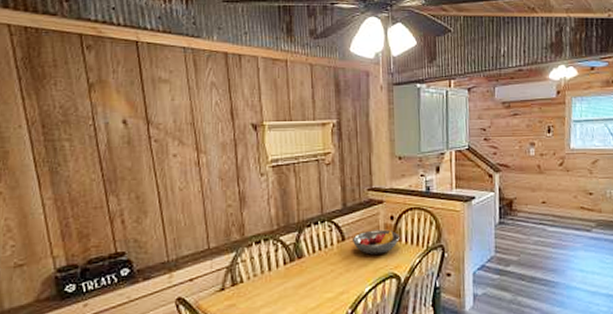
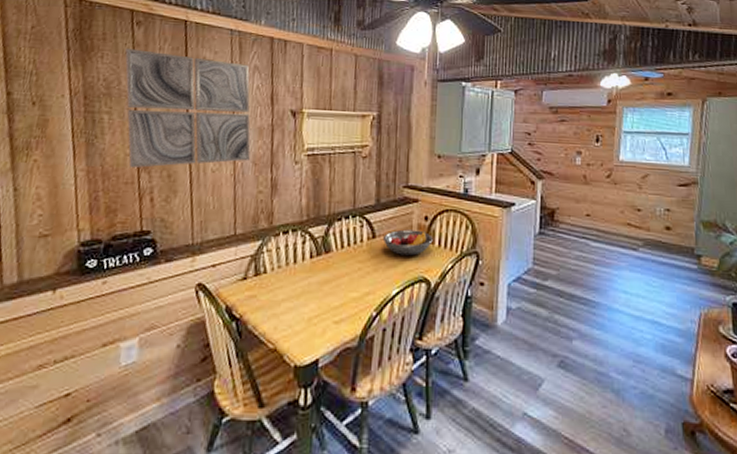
wall art: none [78,74,216,193] -> present [125,49,251,168]

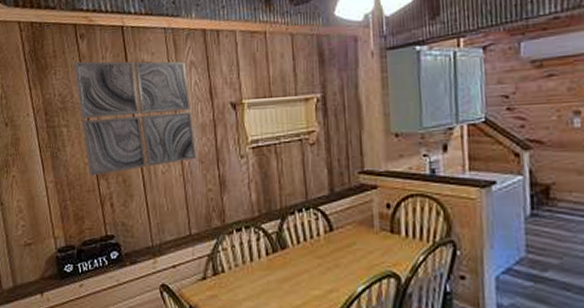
fruit bowl: present [382,229,433,256] -> none [341,219,398,248]

